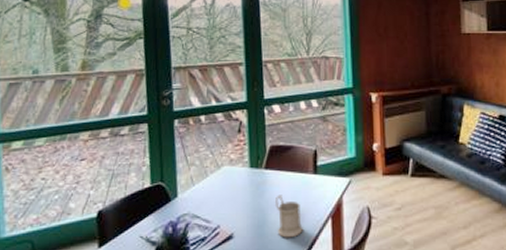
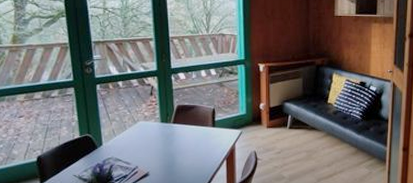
mug: present [276,195,303,238] -> none [182,143,204,175]

